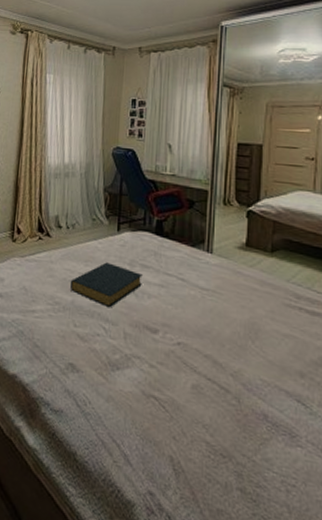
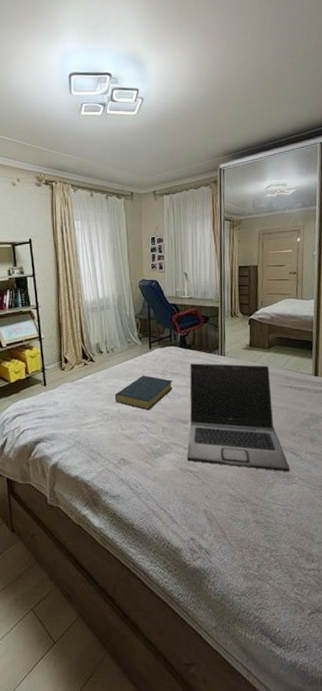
laptop: none [151,256,294,429] -> present [186,363,290,472]

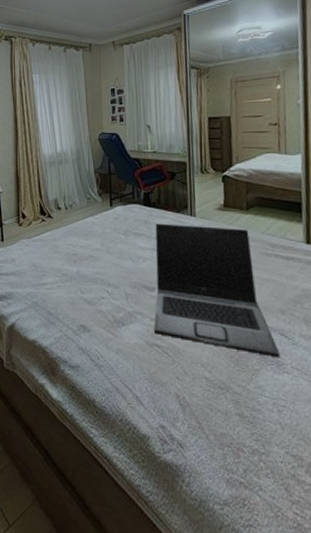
hardback book: present [114,375,173,411] -> none [73,235,137,274]

